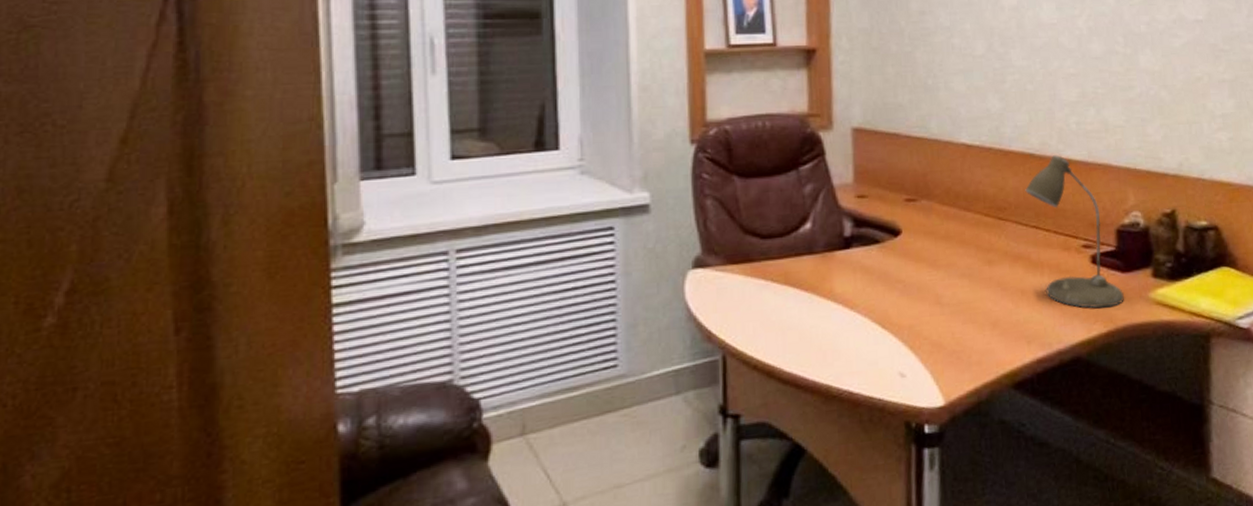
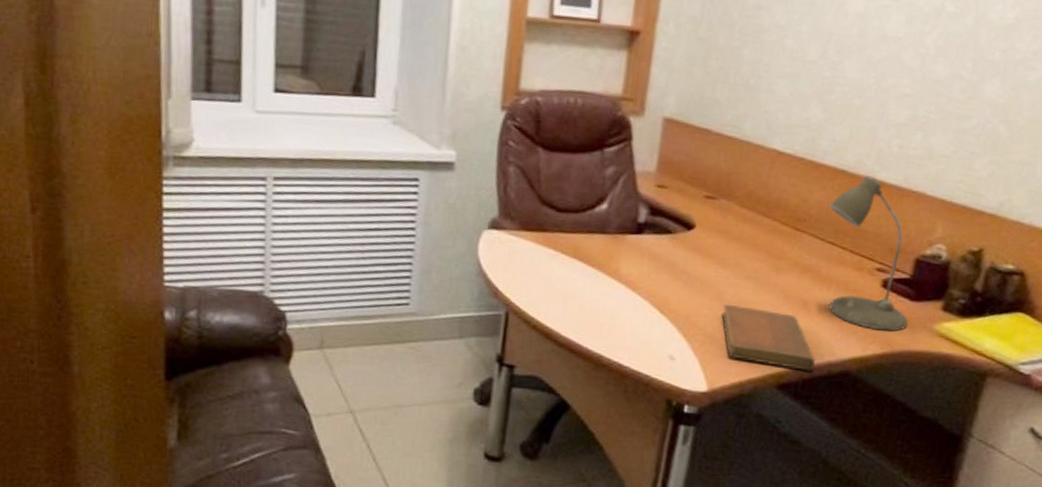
notebook: none [943,306,1046,365] -> present [721,303,816,371]

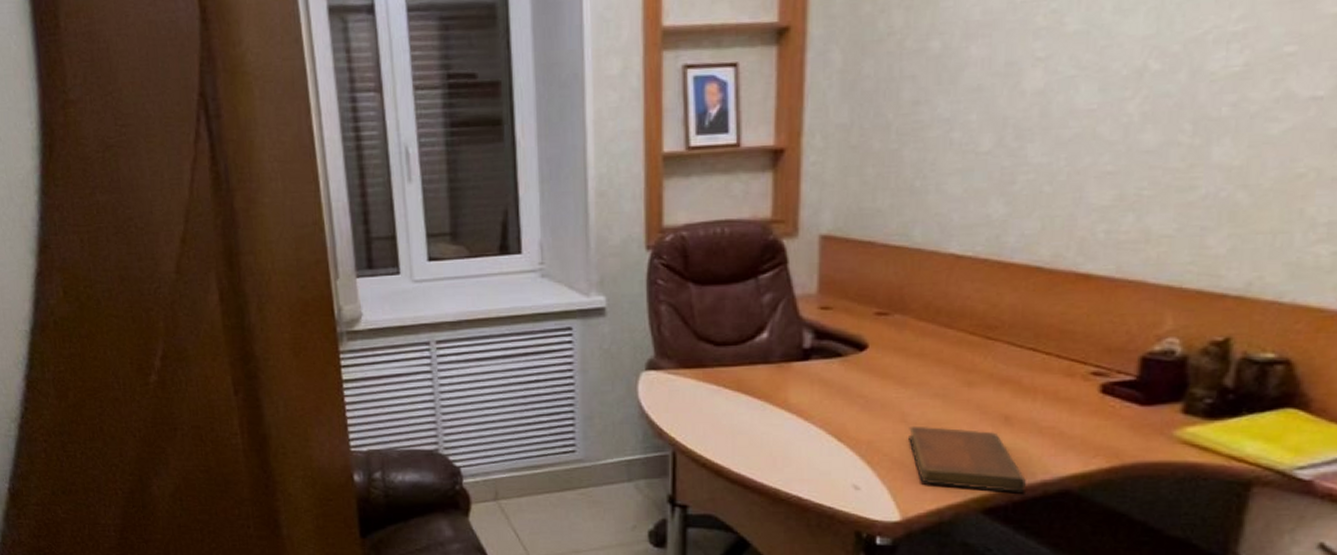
desk lamp: present [829,175,908,332] -> none [1025,269,1140,442]

